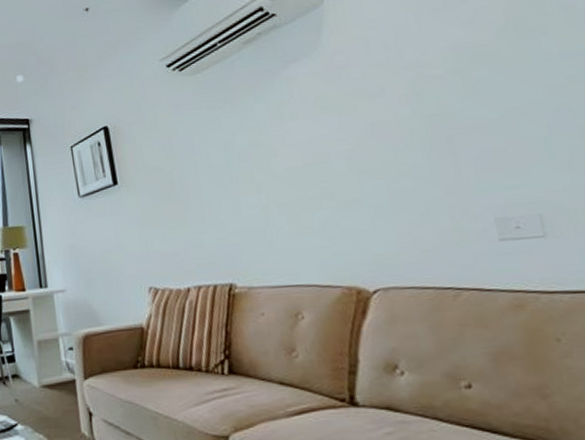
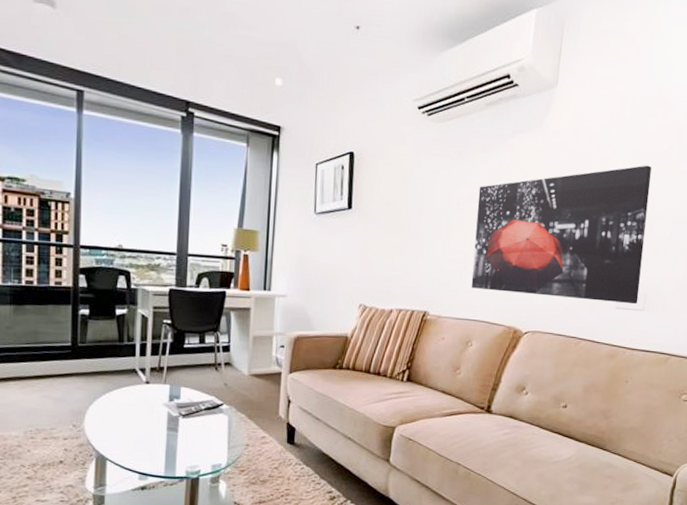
wall art: none [259,56,532,247] -> present [471,165,652,305]

